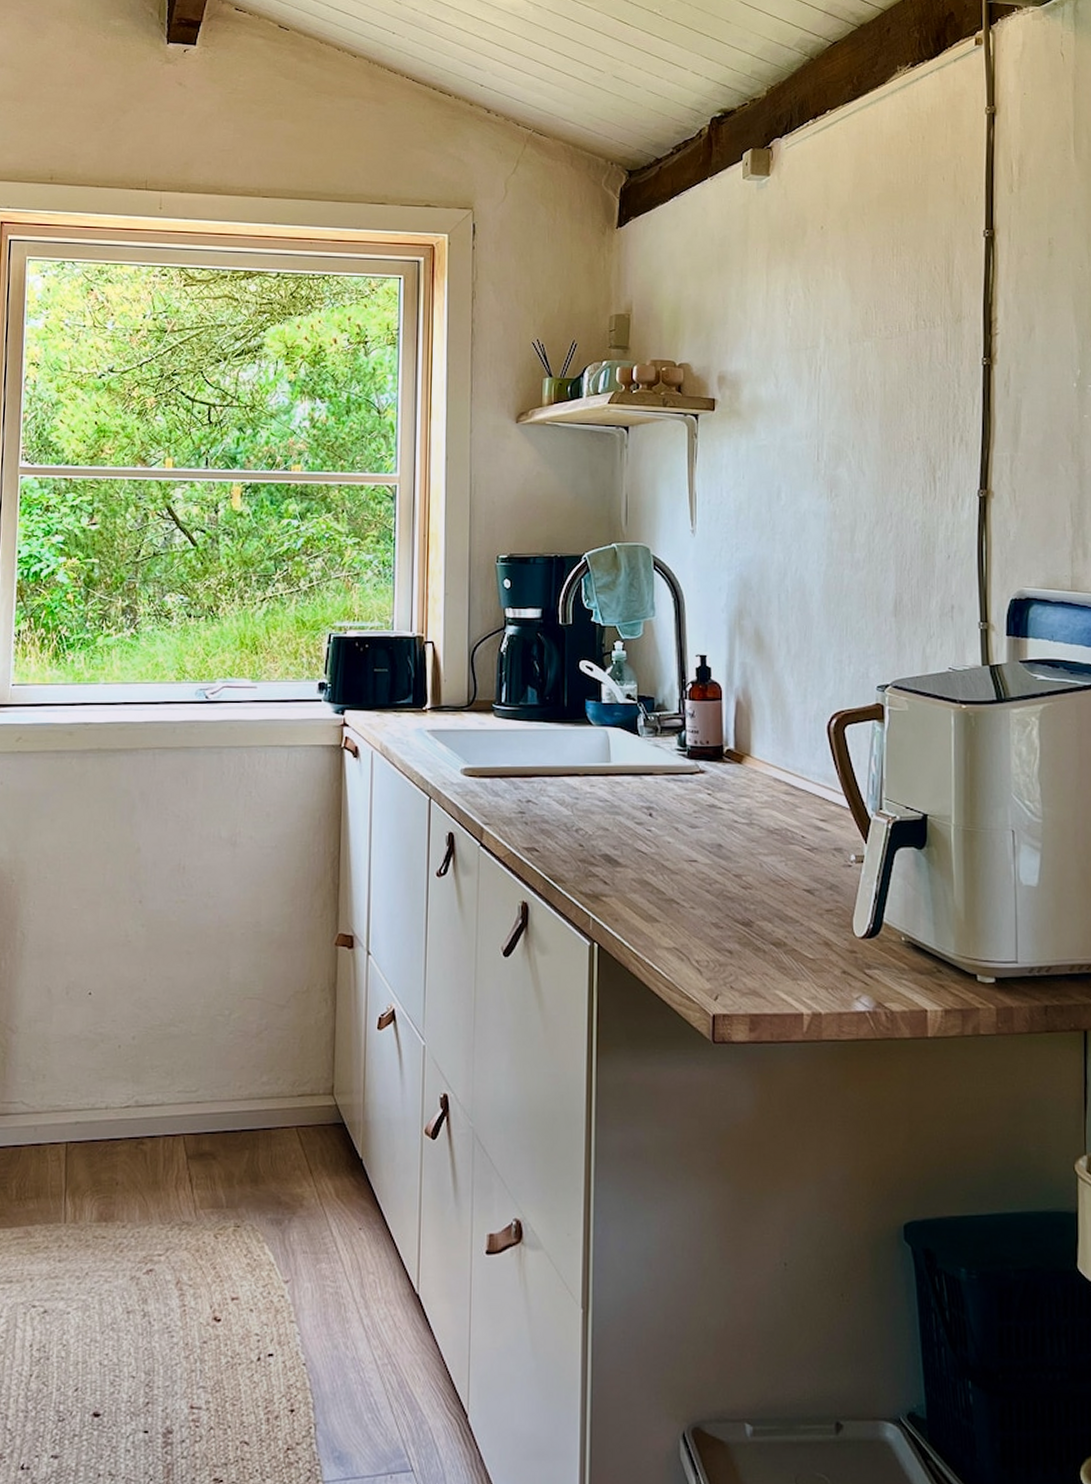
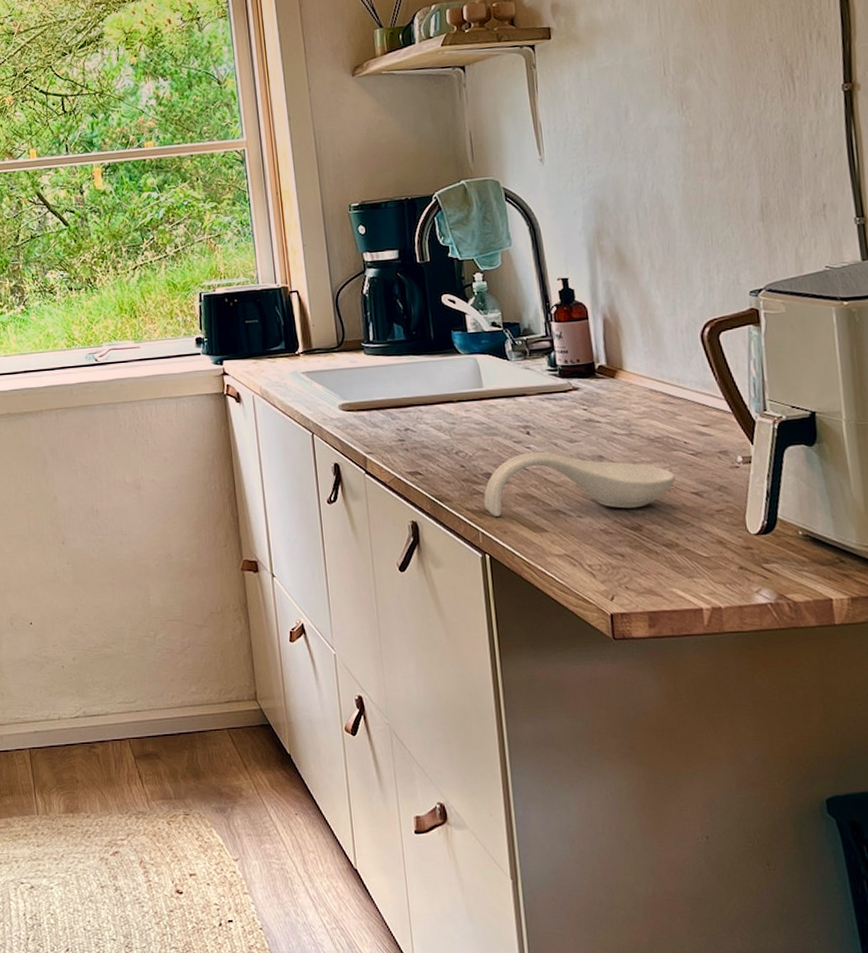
spoon rest: none [599,835,790,902] -> present [484,452,676,517]

